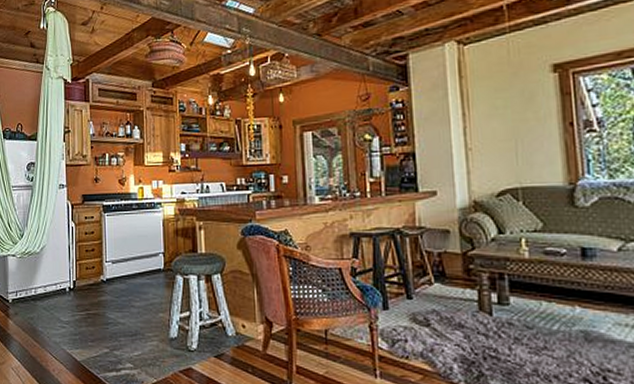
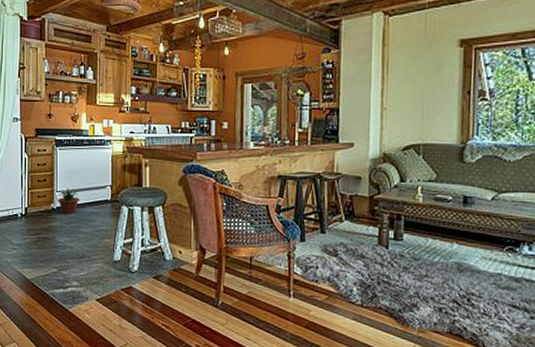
potted plant: none [102,257,131,287] -> present [53,187,81,215]

